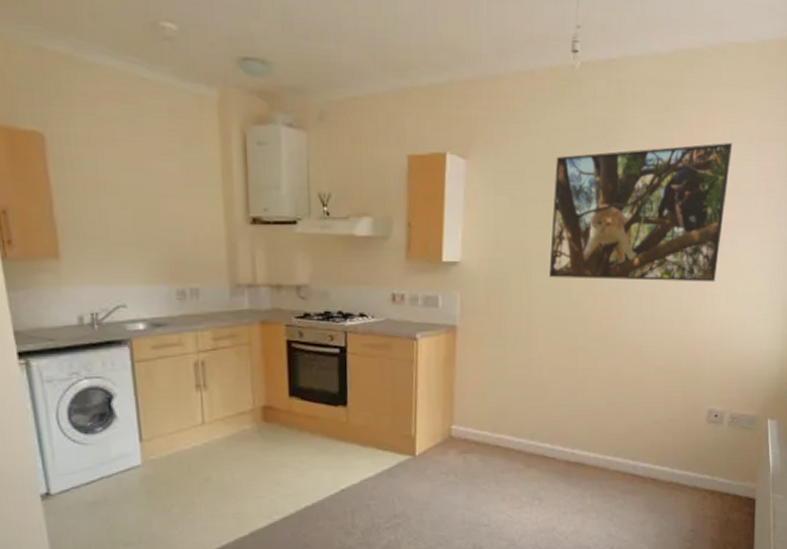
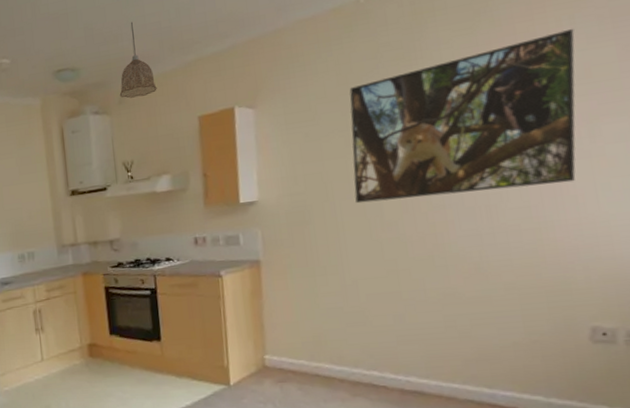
pendant lamp: none [320,20,365,117] -> present [119,22,157,99]

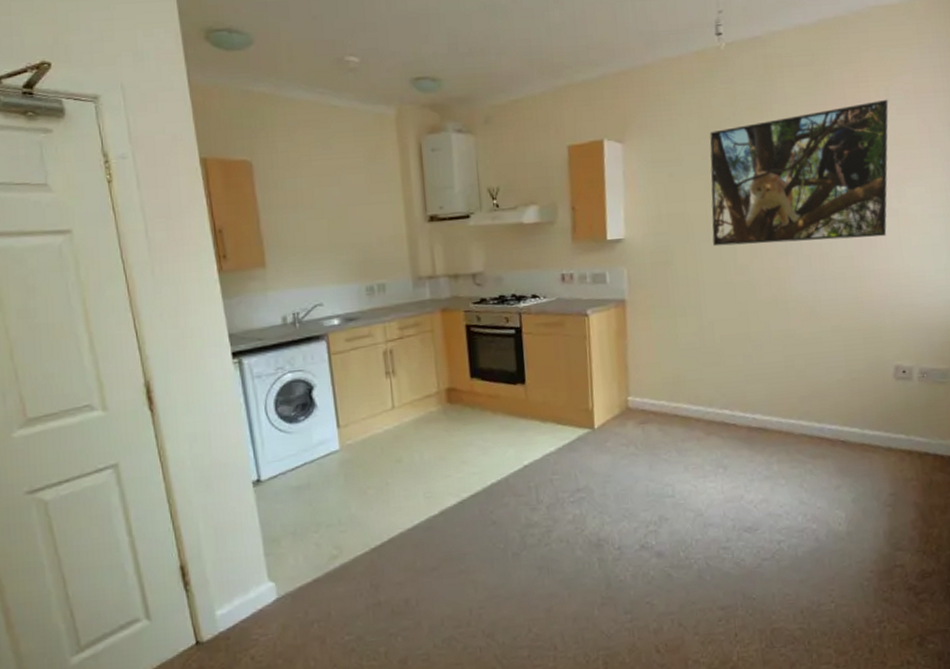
pendant lamp: present [119,22,157,99] -> none [485,35,526,119]

